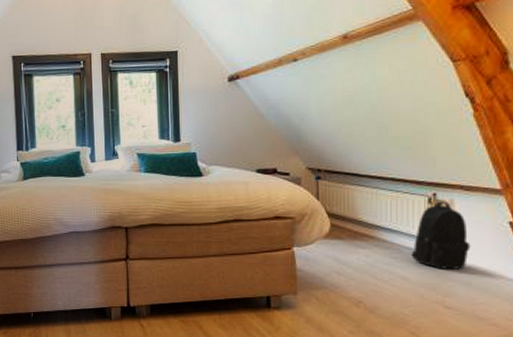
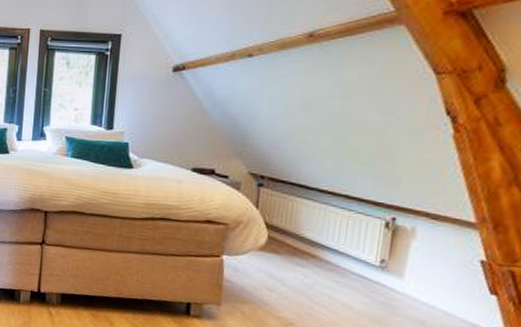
backpack: present [411,201,471,269] -> none [356,227,430,305]

